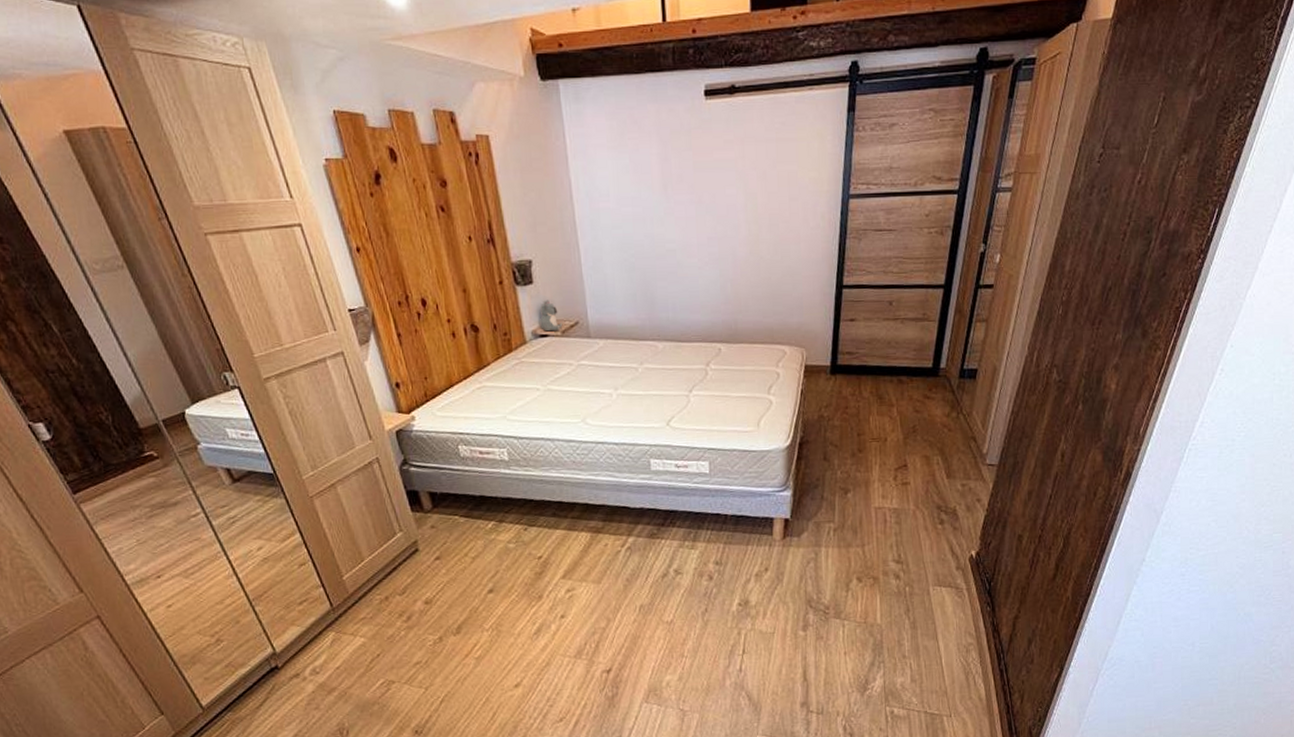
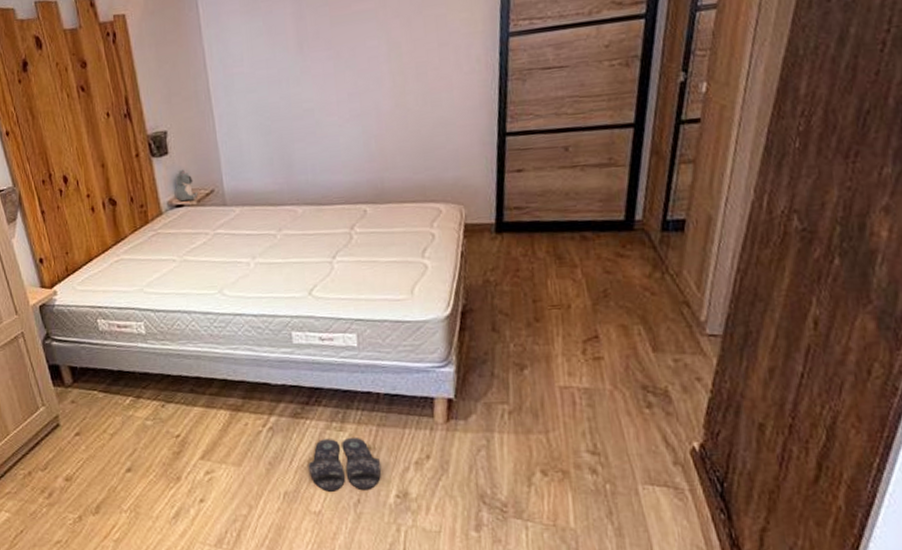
slippers: none [662,554,726,603] -> present [308,437,381,492]

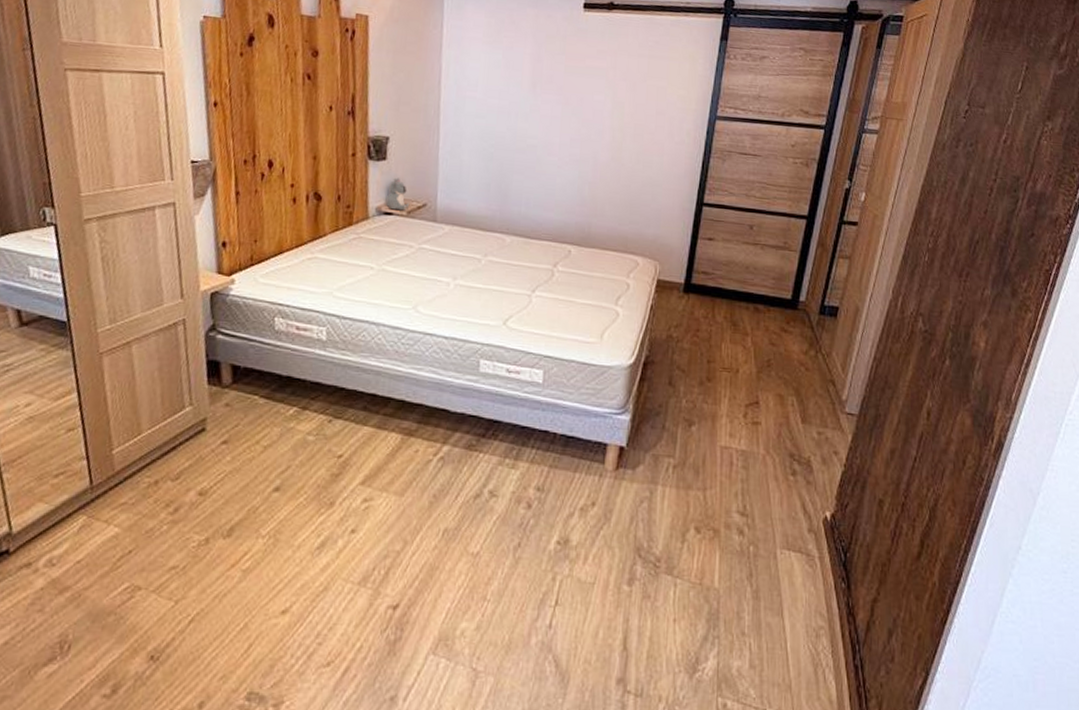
slippers: present [308,437,381,492] -> none [473,475,546,534]

